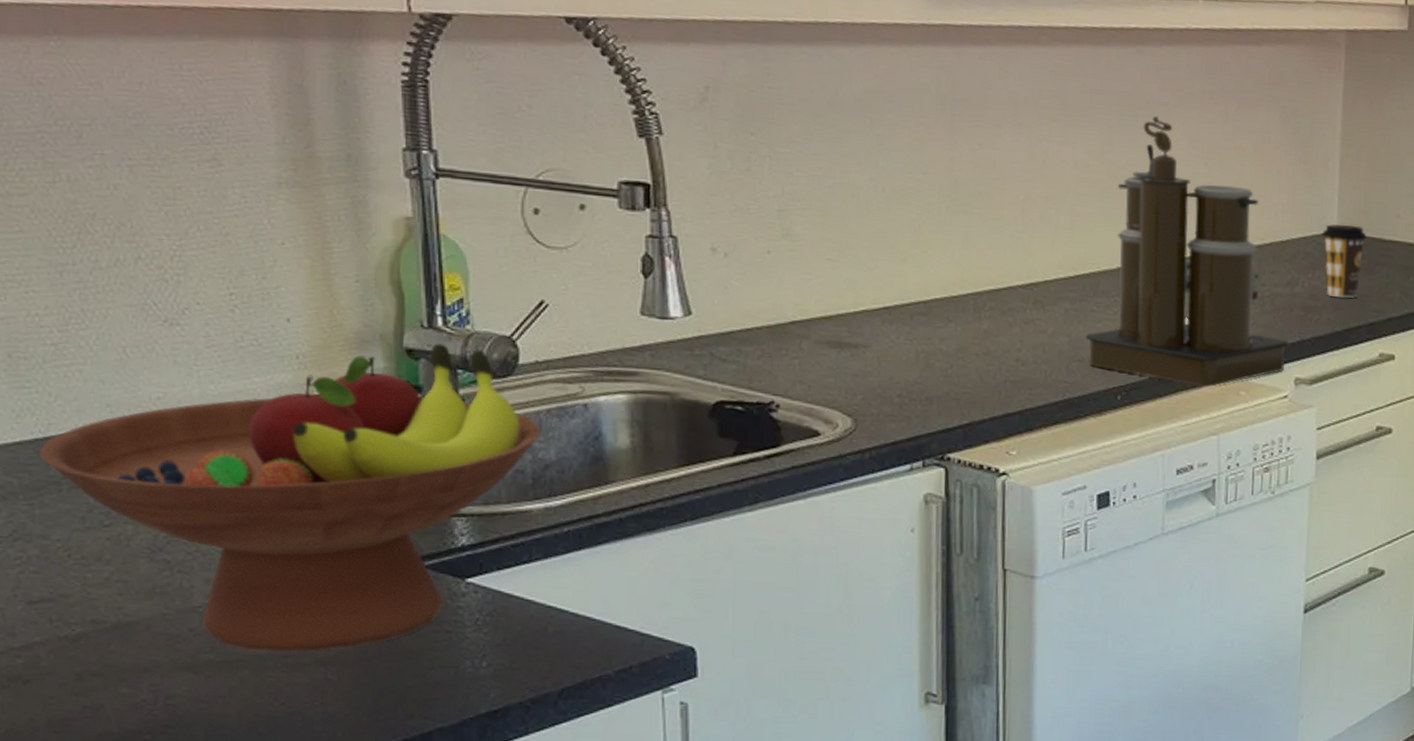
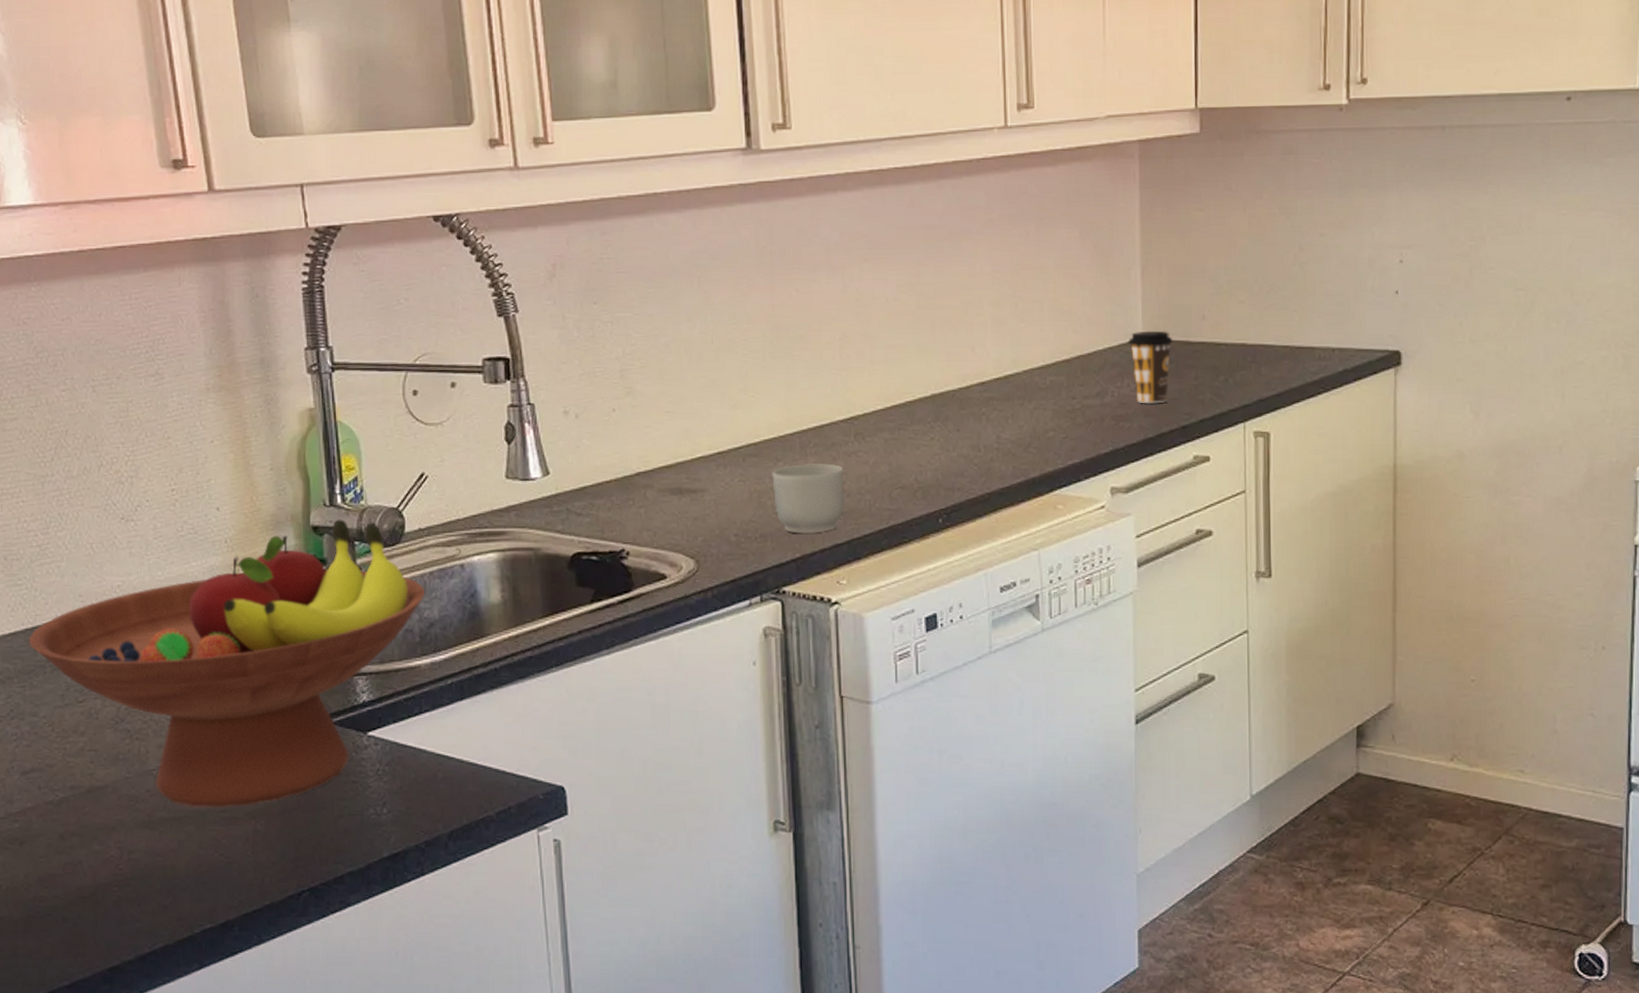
mug: none [942,327,1020,400] -> present [772,463,845,534]
coffee maker: present [1086,116,1289,386] -> none [906,244,1102,503]

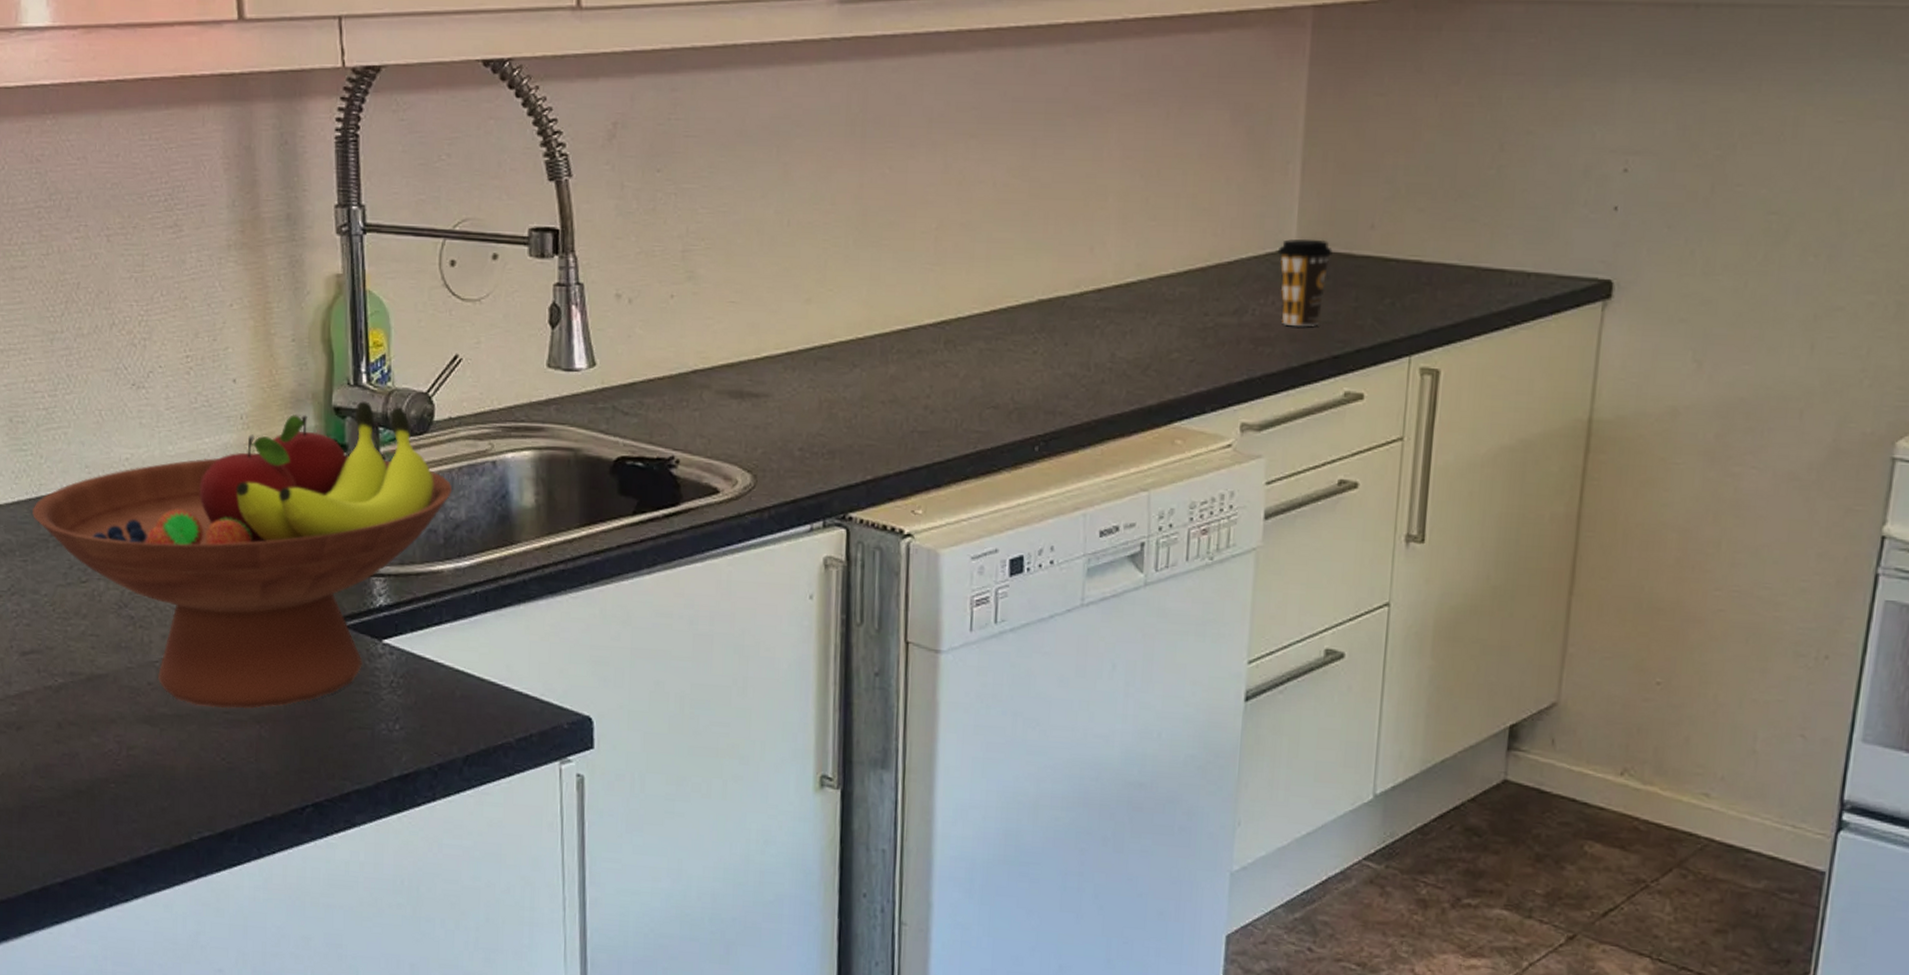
mug: present [772,463,845,534] -> none [846,372,929,453]

